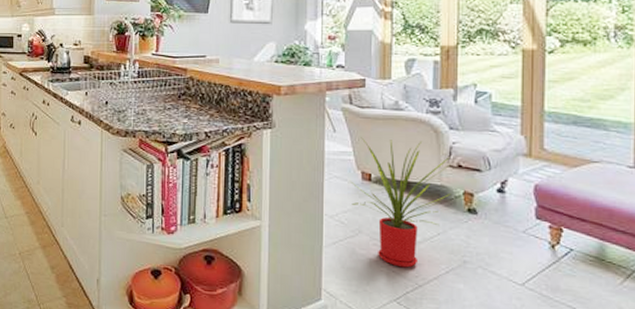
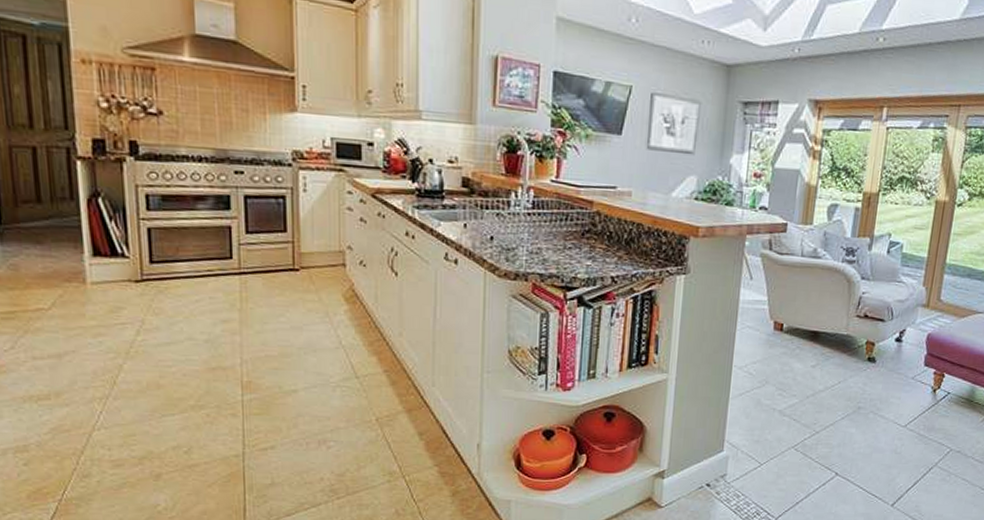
house plant: present [350,137,451,268] -> none [761,285,858,416]

